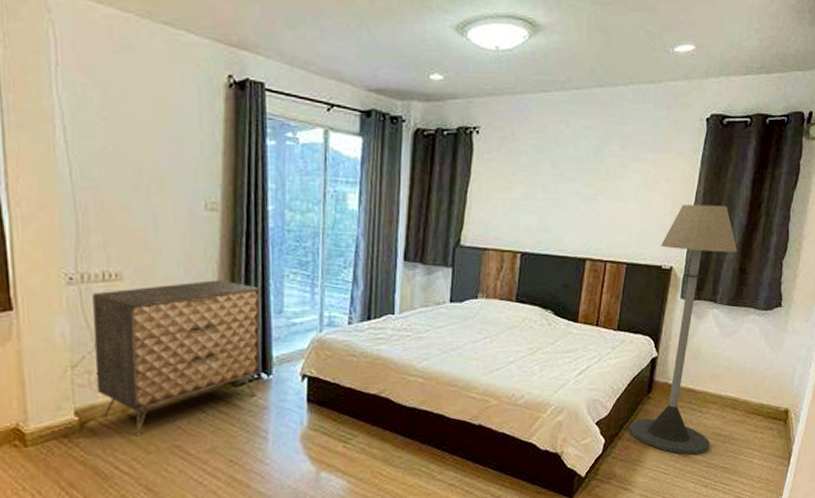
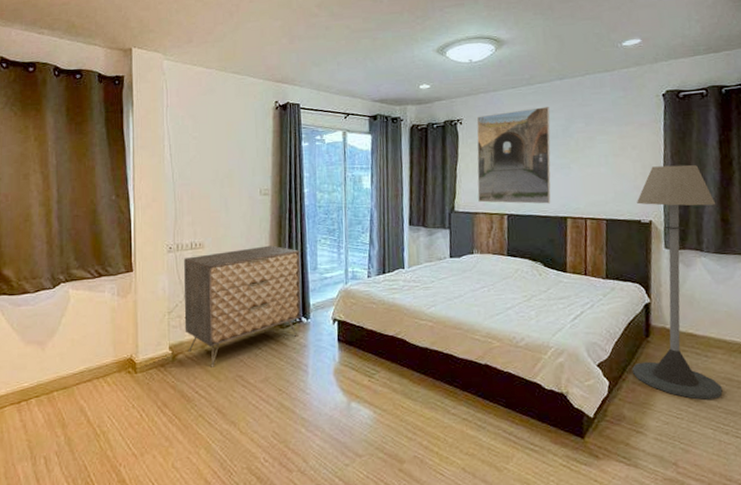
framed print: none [489,120,584,242] -> present [477,107,551,204]

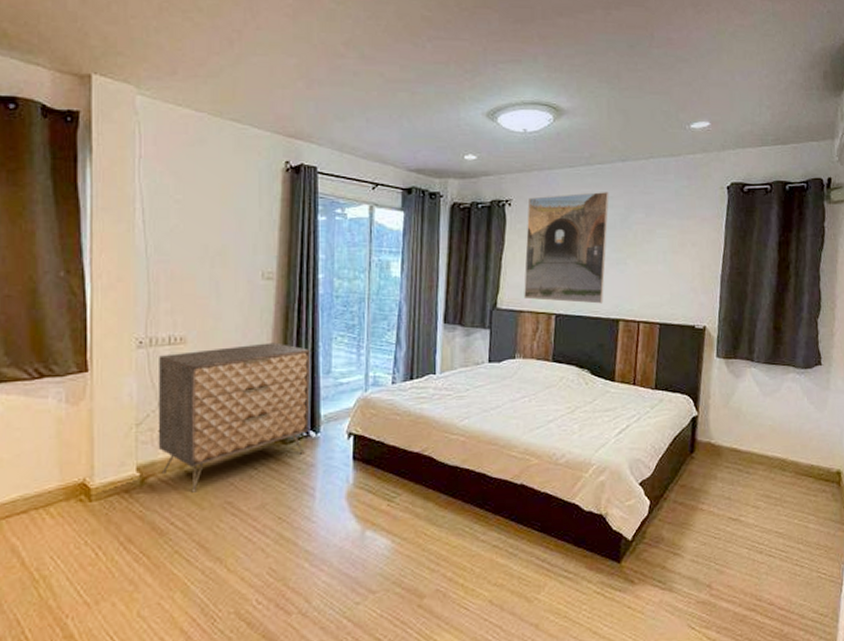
floor lamp: present [631,164,723,400] -> none [674,266,769,518]

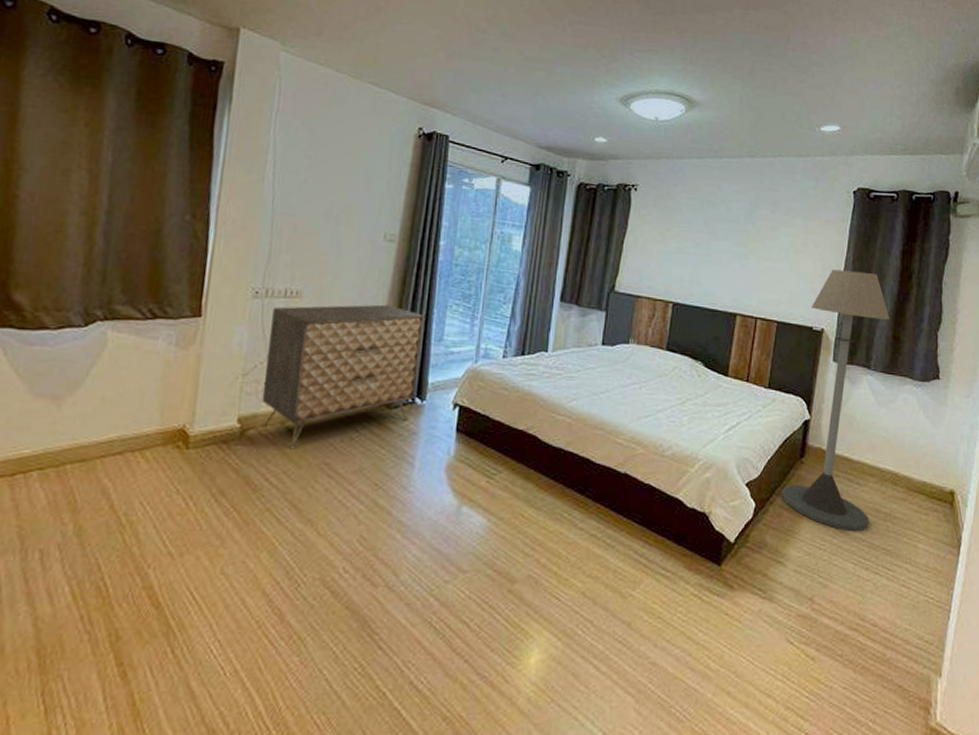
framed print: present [524,192,609,304] -> none [643,184,735,296]
floor lamp: none [674,266,769,518] -> present [781,269,889,531]

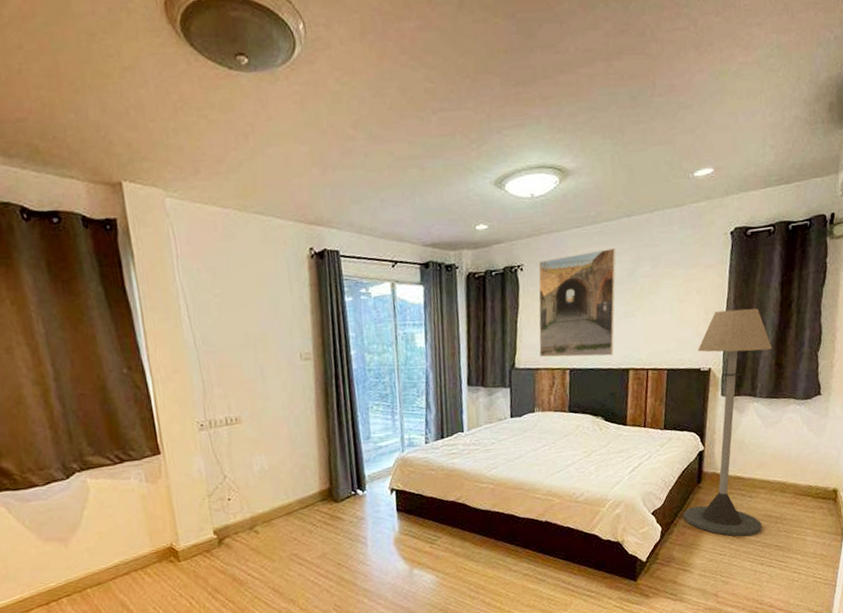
dresser: present [261,304,425,450] -> none [219,415,356,549]
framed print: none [643,184,735,296] -> present [538,248,616,358]

